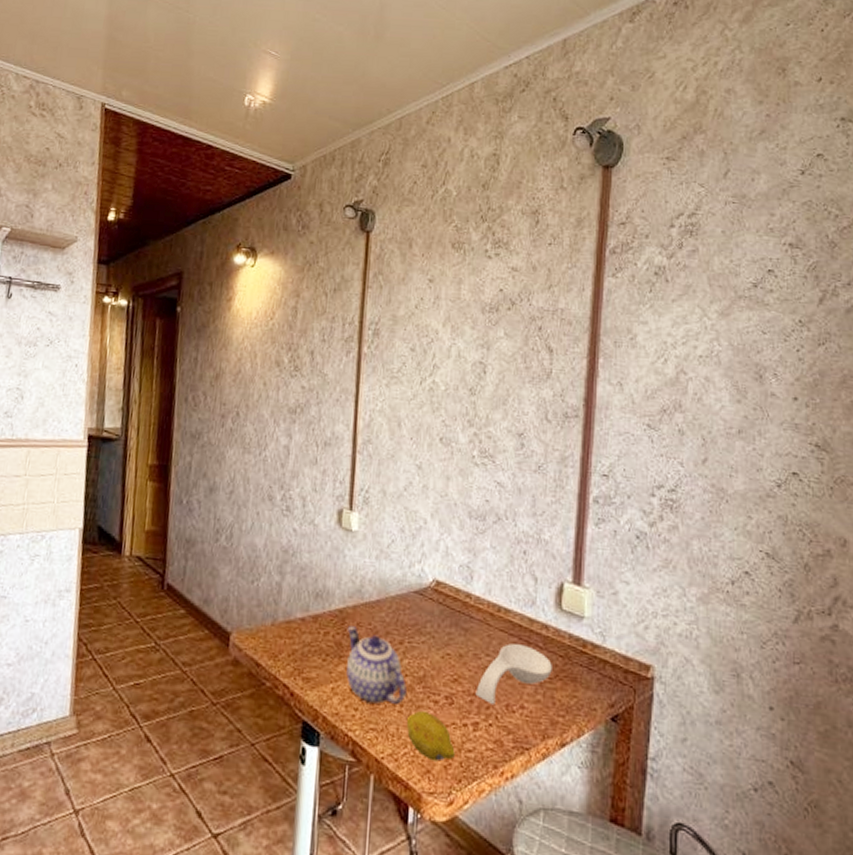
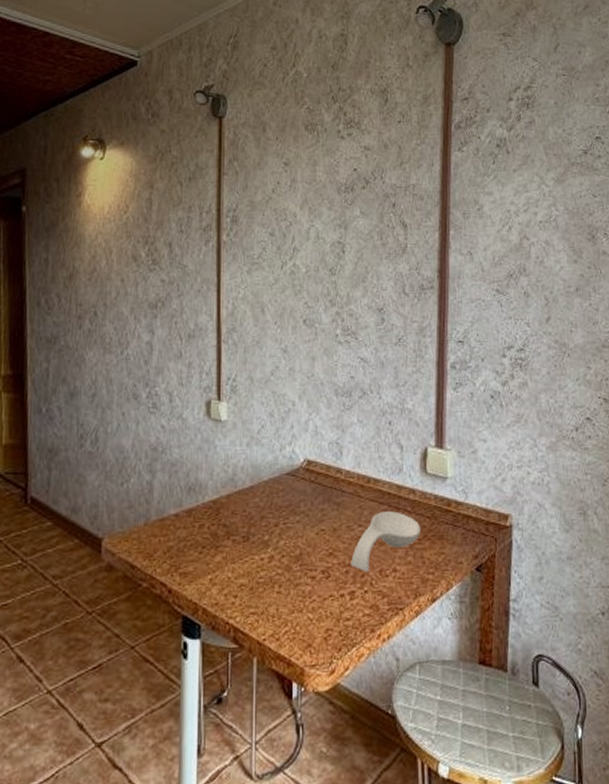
teapot: present [346,626,407,706] -> none [222,515,284,588]
fruit: present [406,711,455,762] -> none [285,589,334,635]

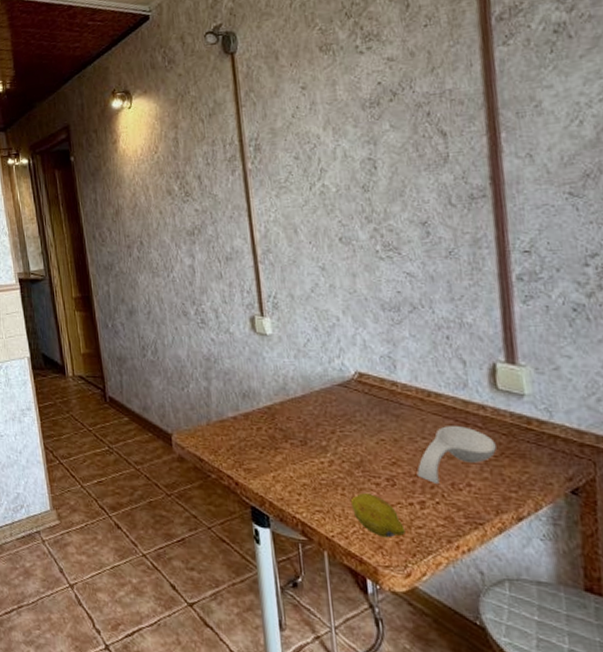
fruit: none [285,589,334,635] -> present [350,493,405,538]

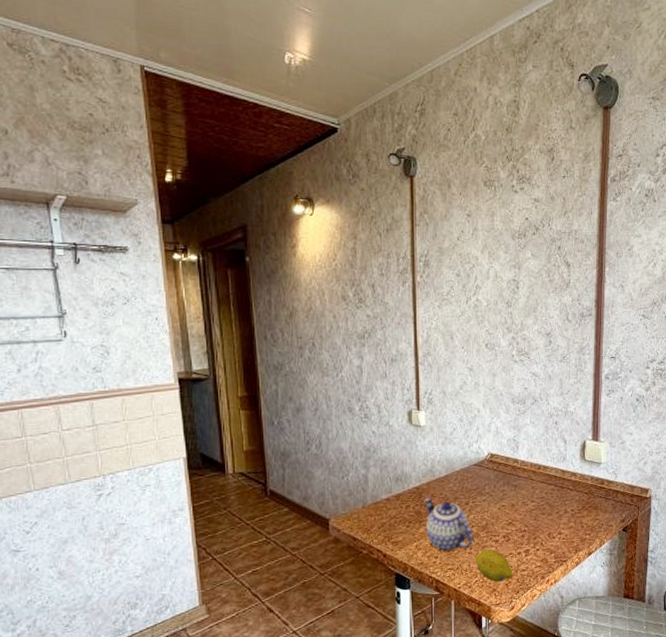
teapot: none [277,420,346,489] -> present [423,498,474,551]
spoon rest: present [416,426,497,485] -> none [525,490,580,536]

